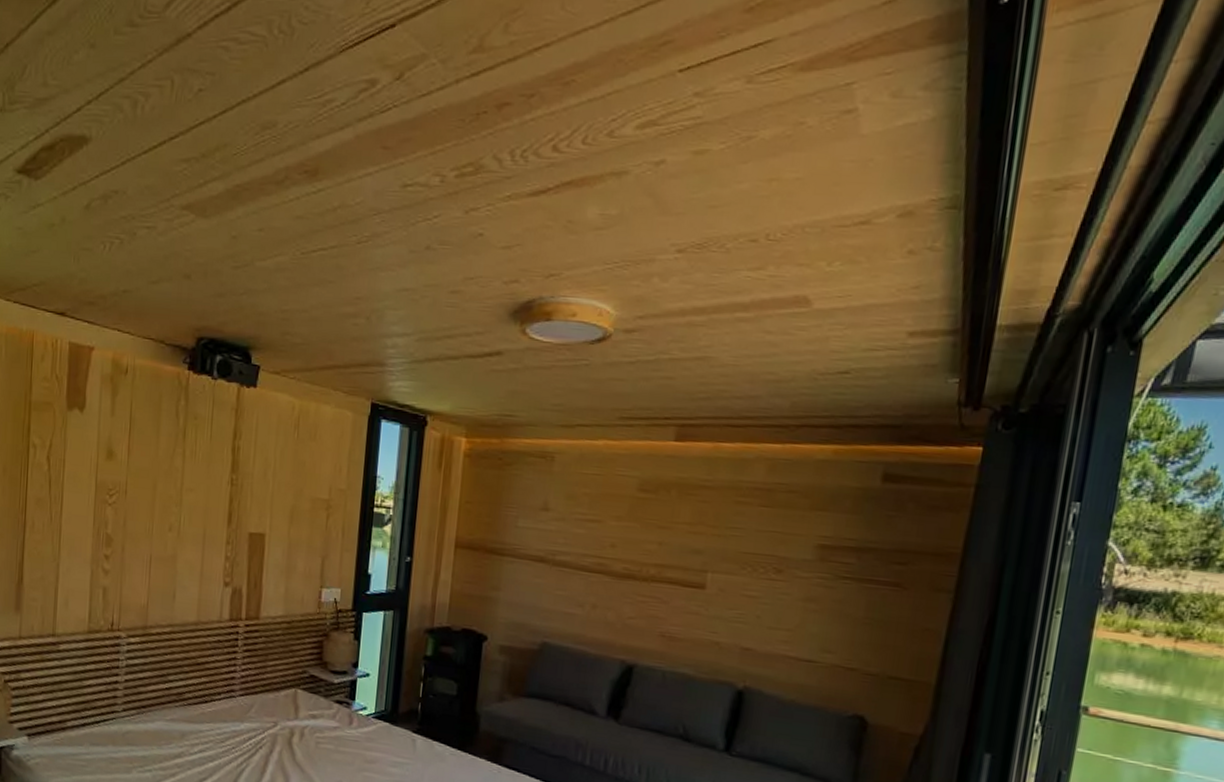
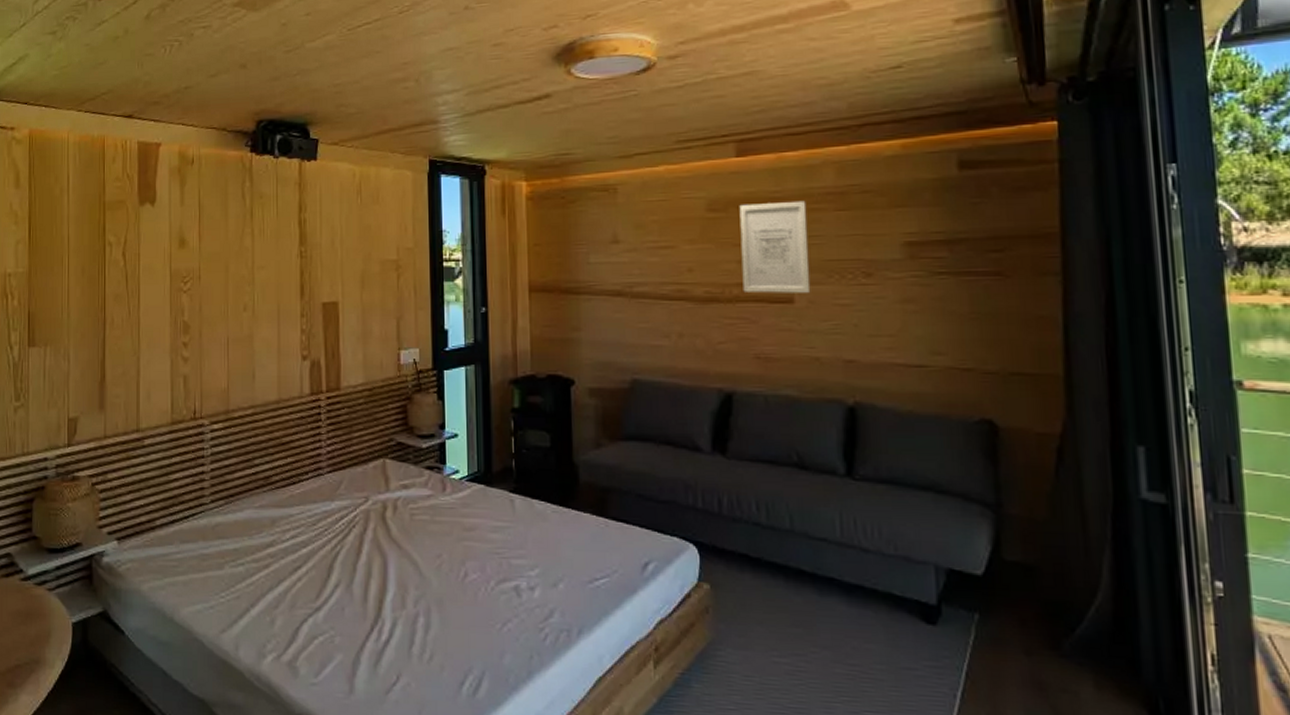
wall art: none [659,488,734,581] -> present [739,200,811,293]

